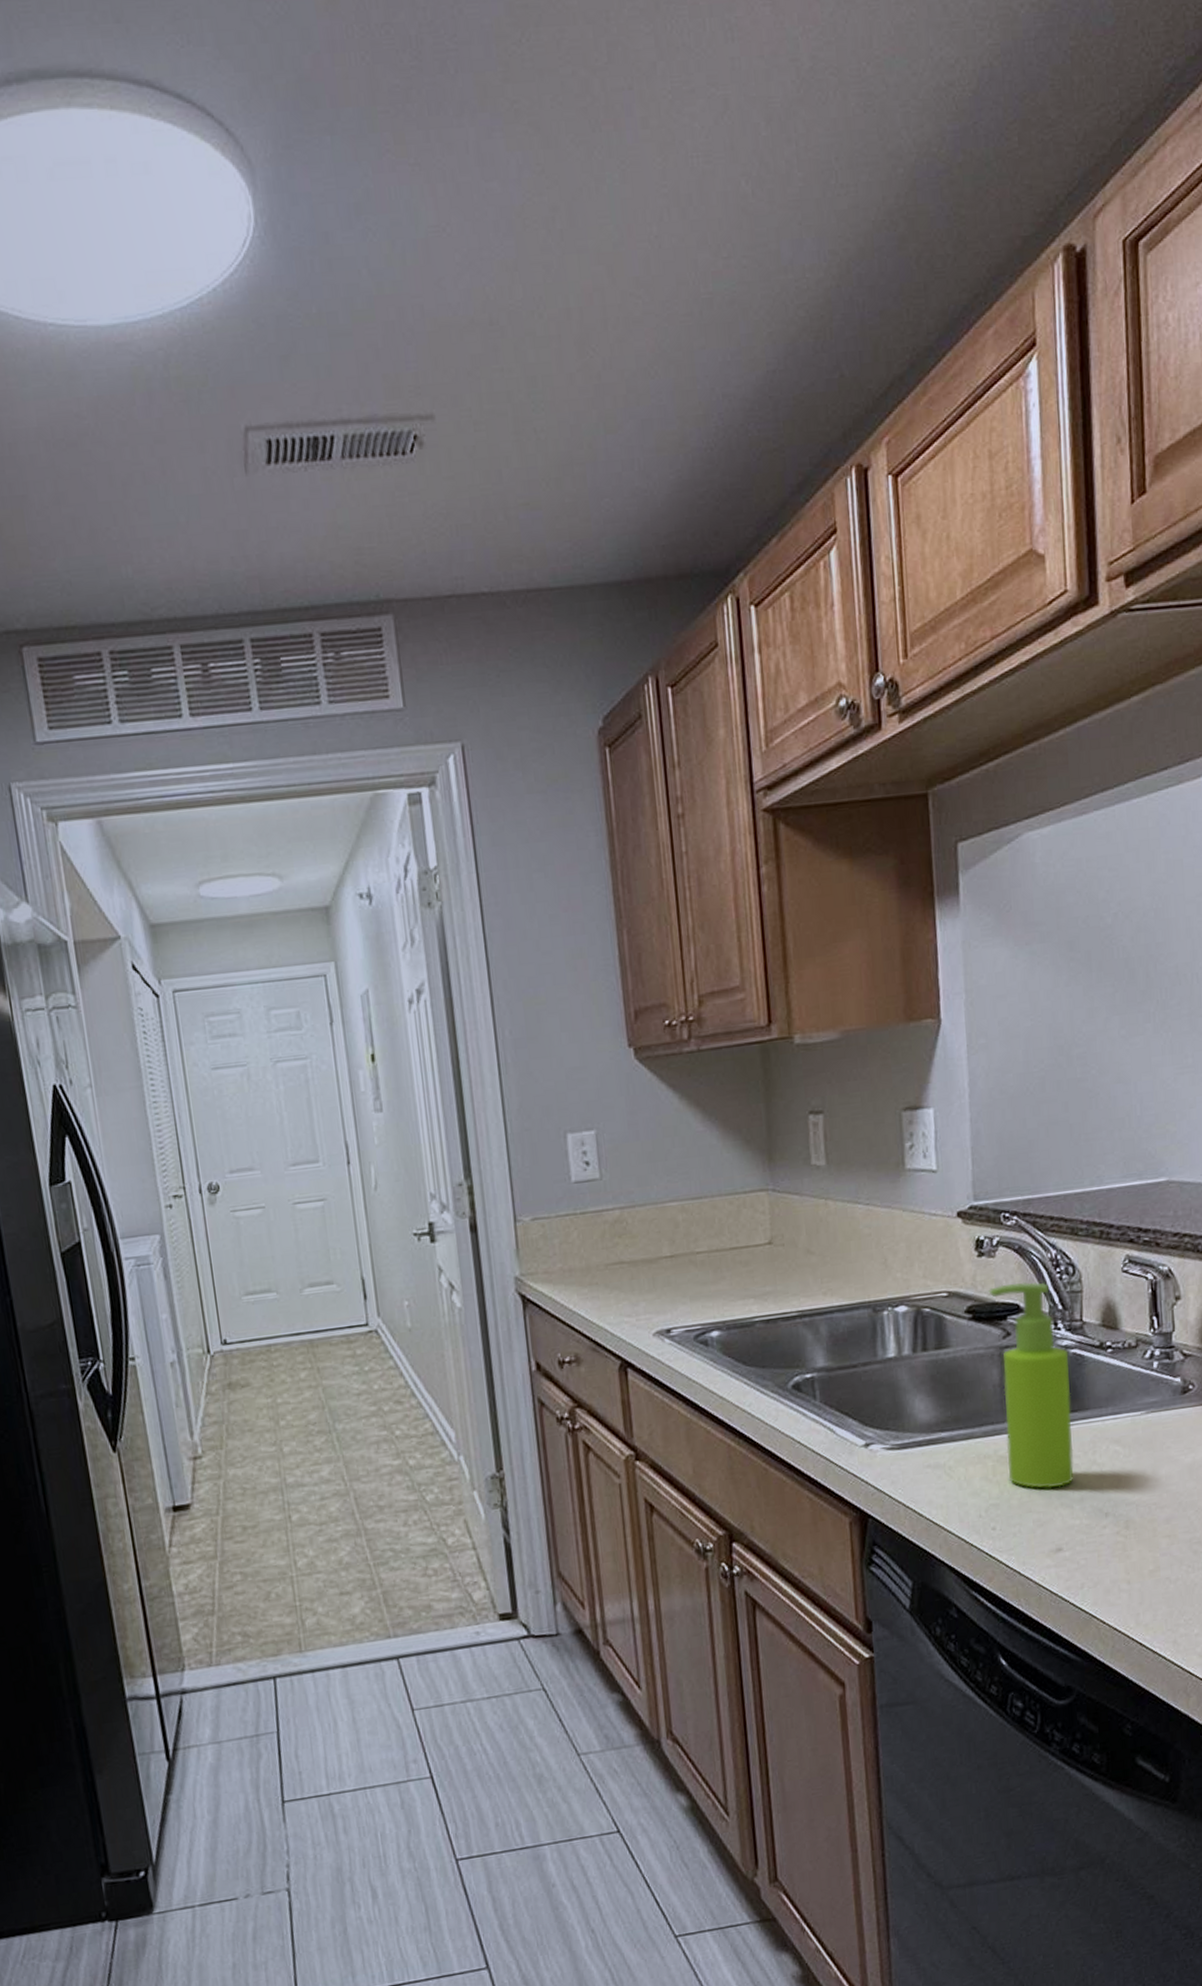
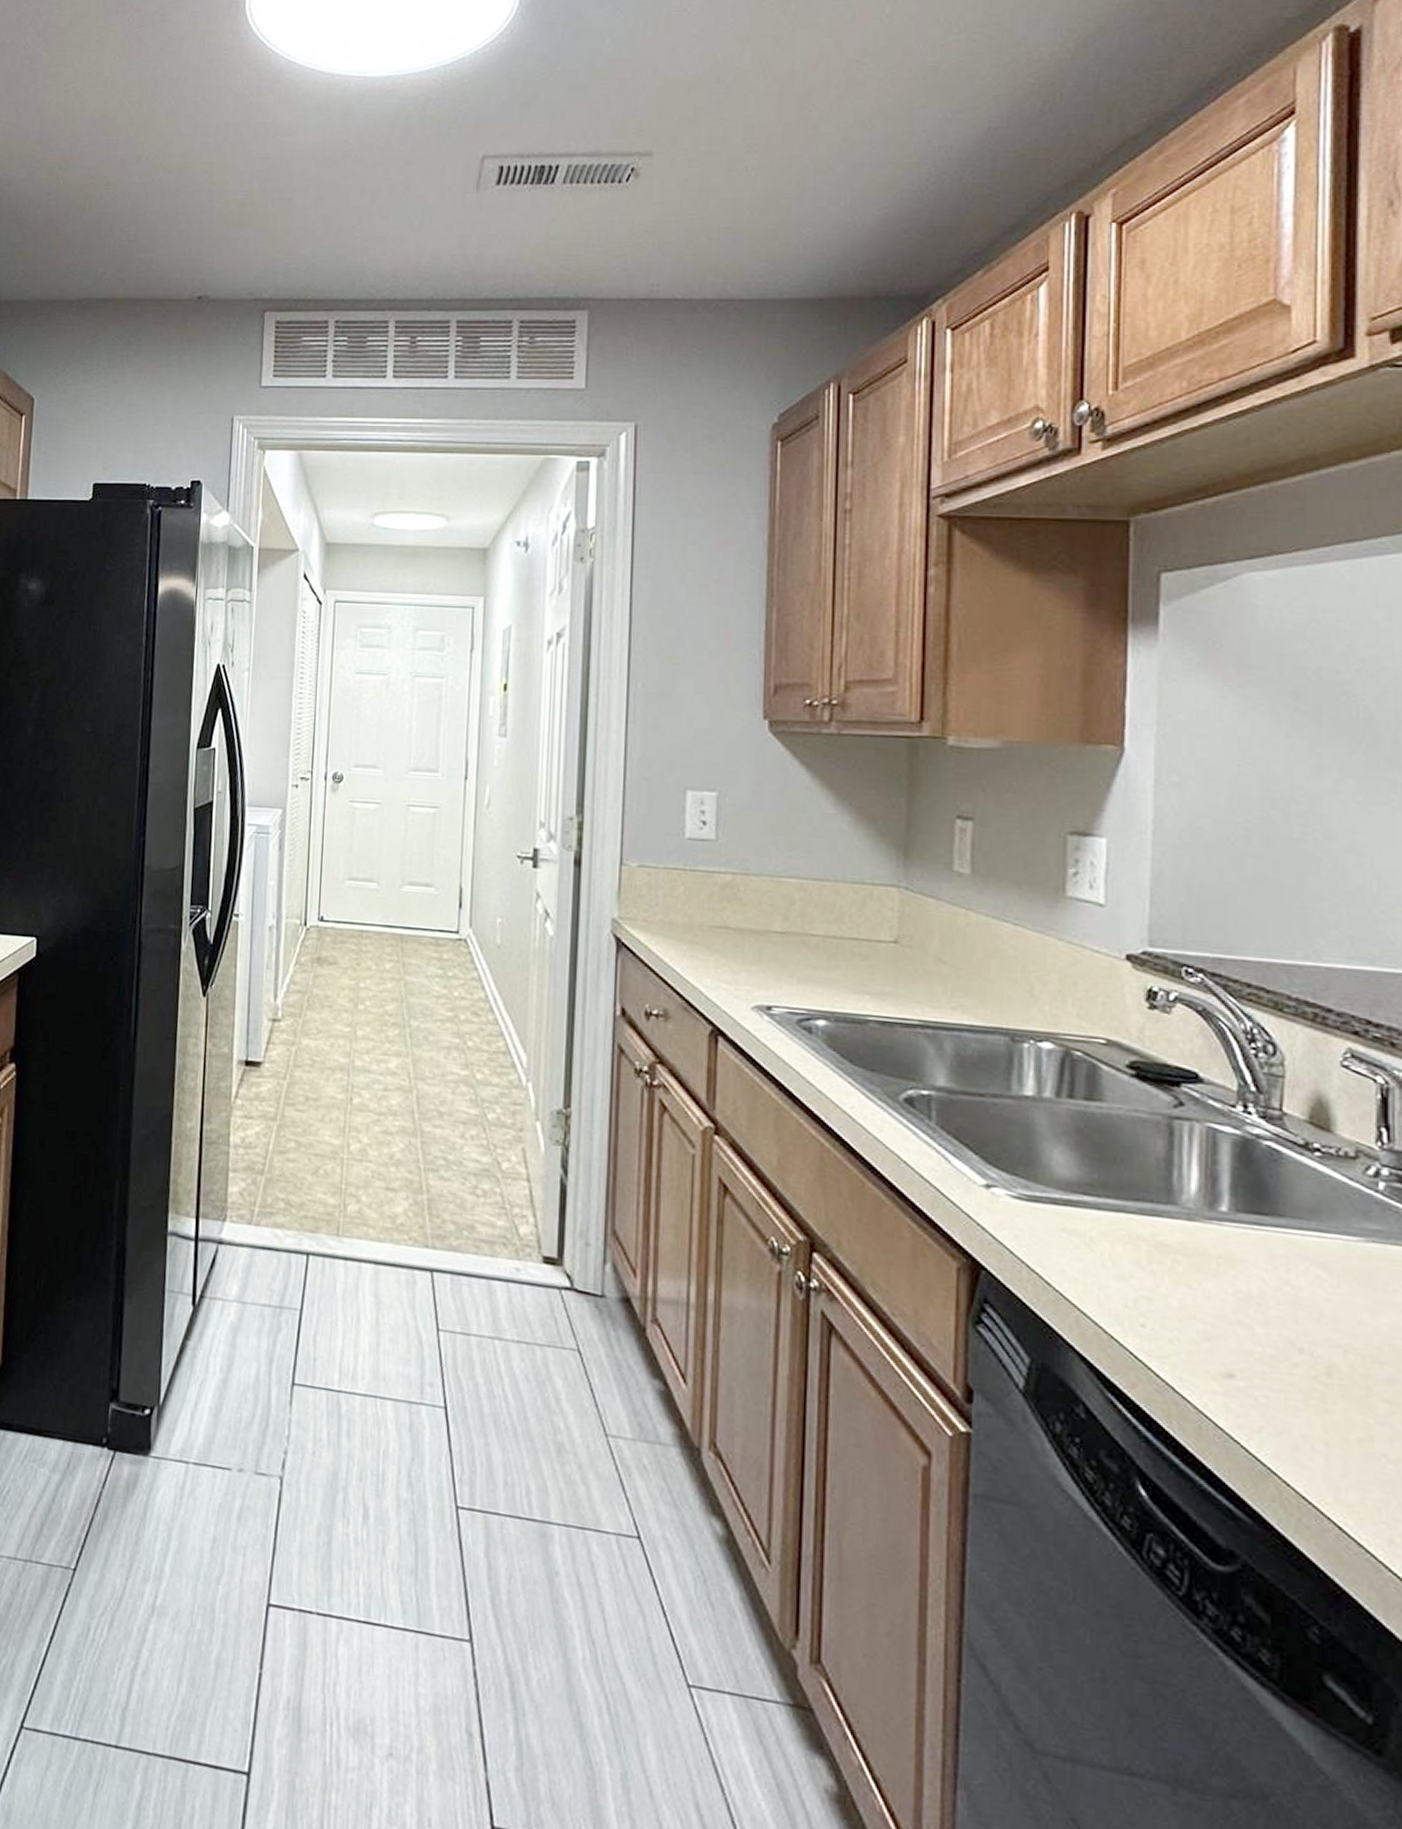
soap dispenser: present [988,1281,1074,1489] -> none [1159,1046,1261,1301]

